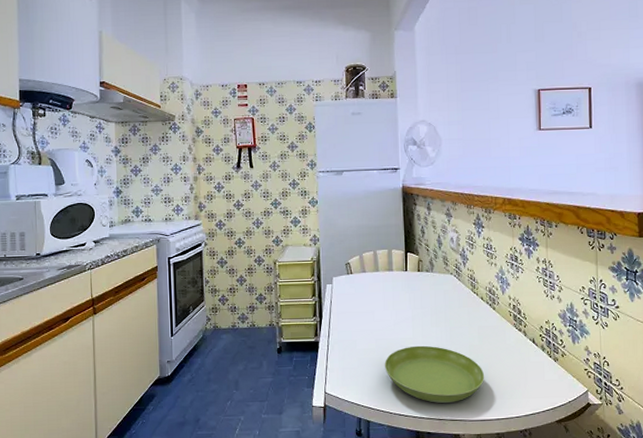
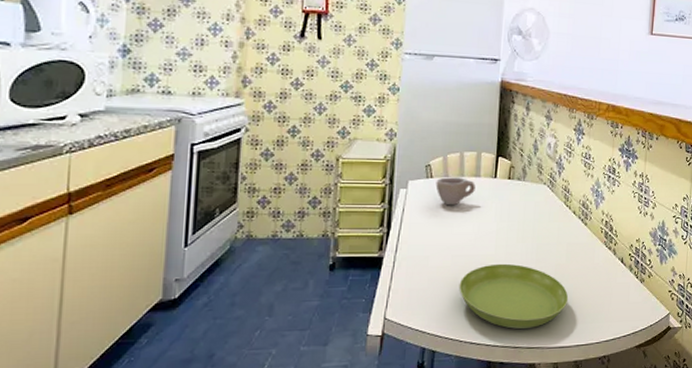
cup: none [355,272,390,297] -> present [435,177,476,206]

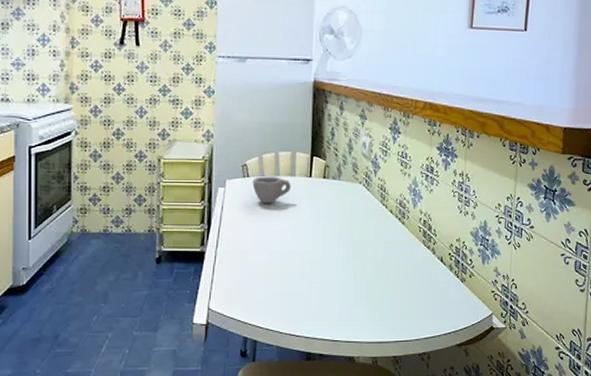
saucer: present [458,263,569,329] -> none [277,260,387,323]

